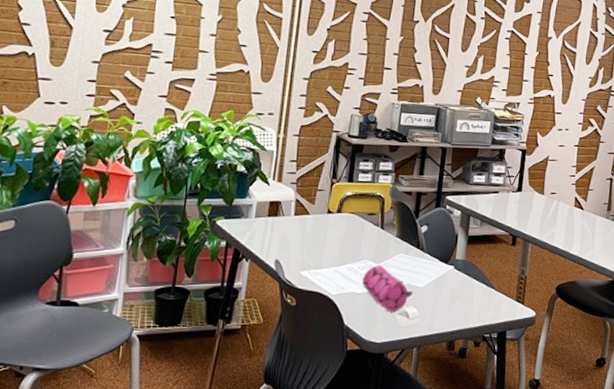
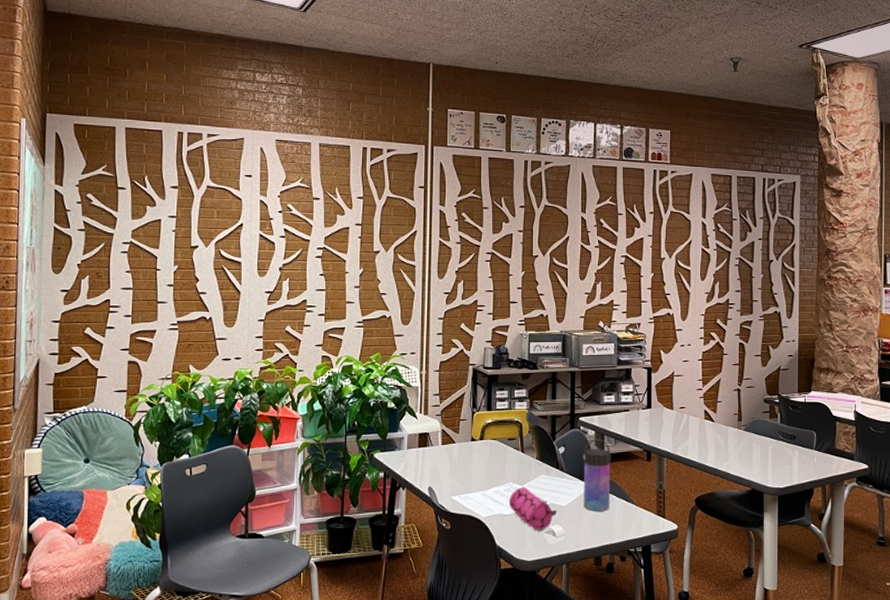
water bottle: none [441,219,476,295] -> present [583,438,612,511]

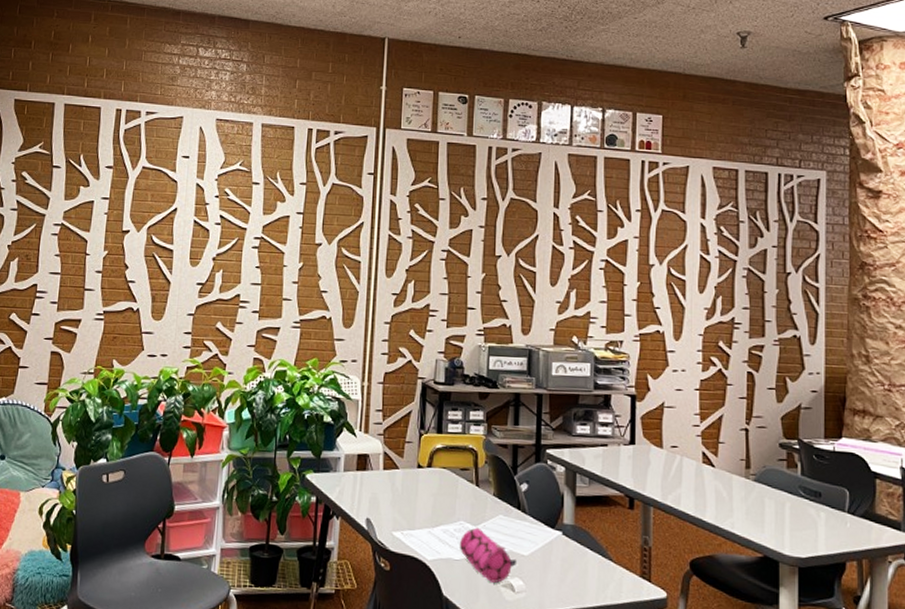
water bottle: present [583,438,612,511] -> none [550,476,586,566]

